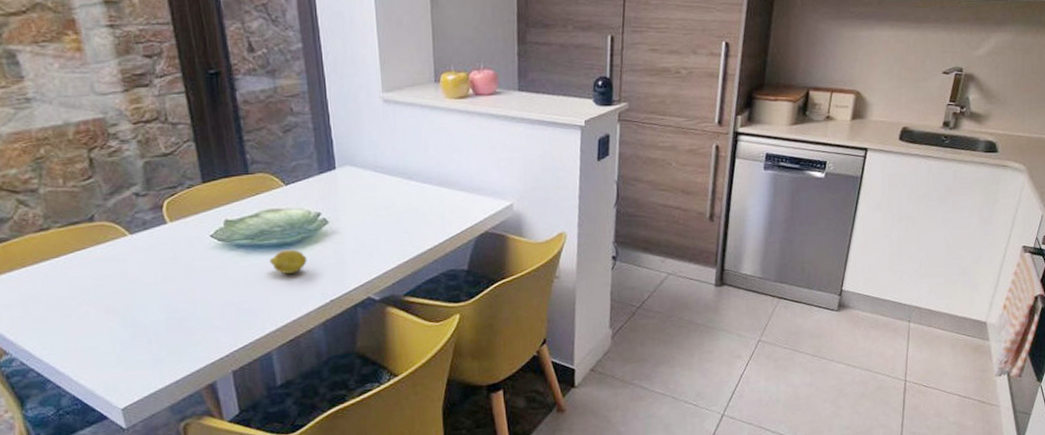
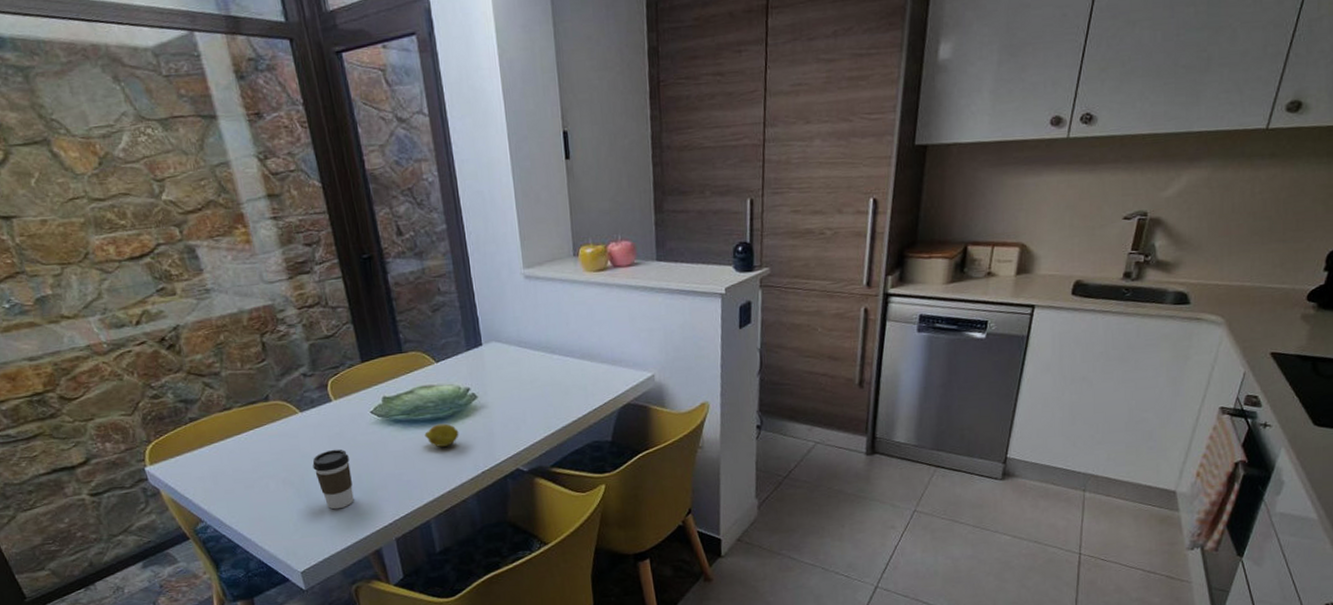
coffee cup: none [141,274,187,340] -> present [312,449,354,510]

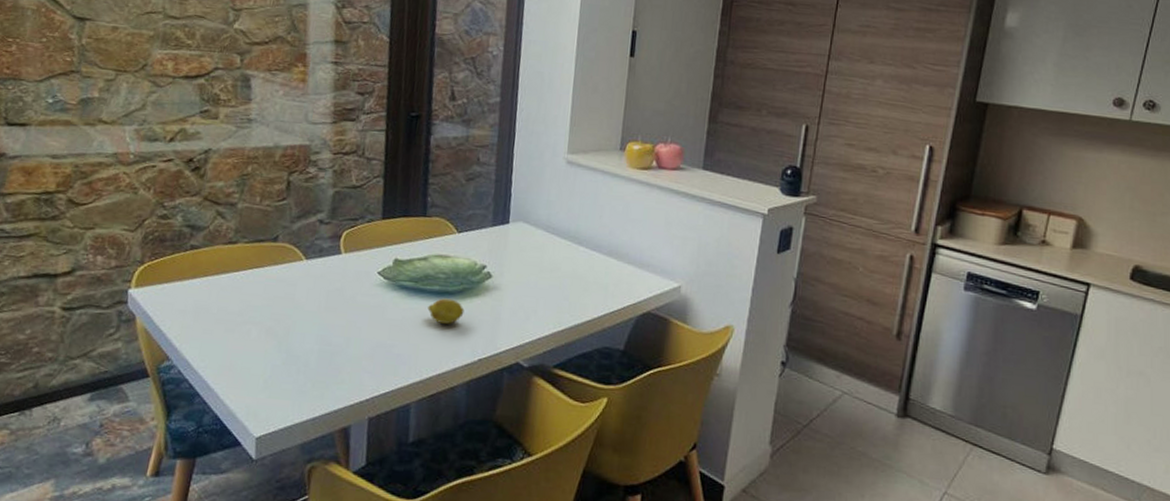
coffee cup: present [312,449,354,510] -> none [302,305,343,373]

